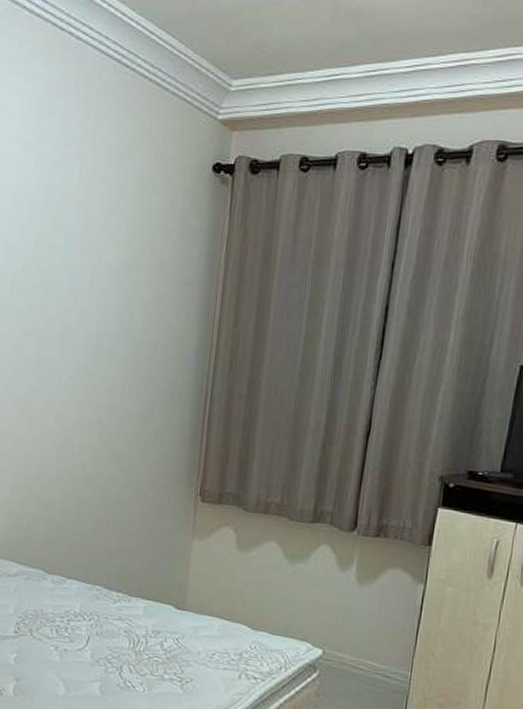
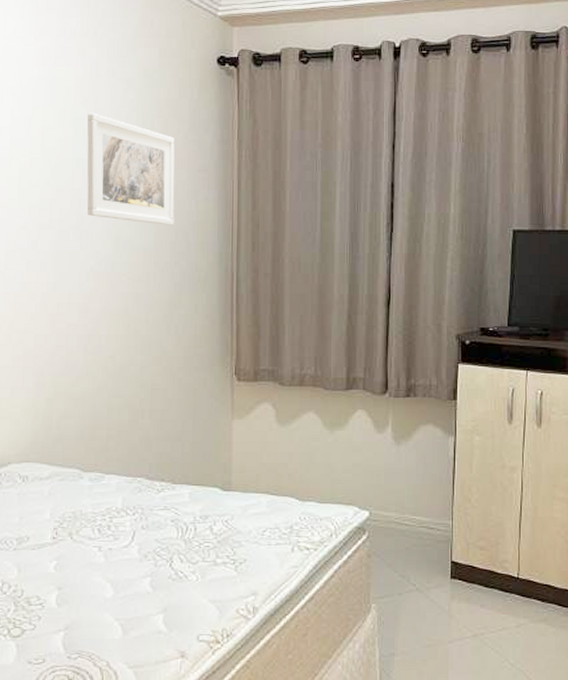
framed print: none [71,220,162,339] -> present [87,112,175,225]

